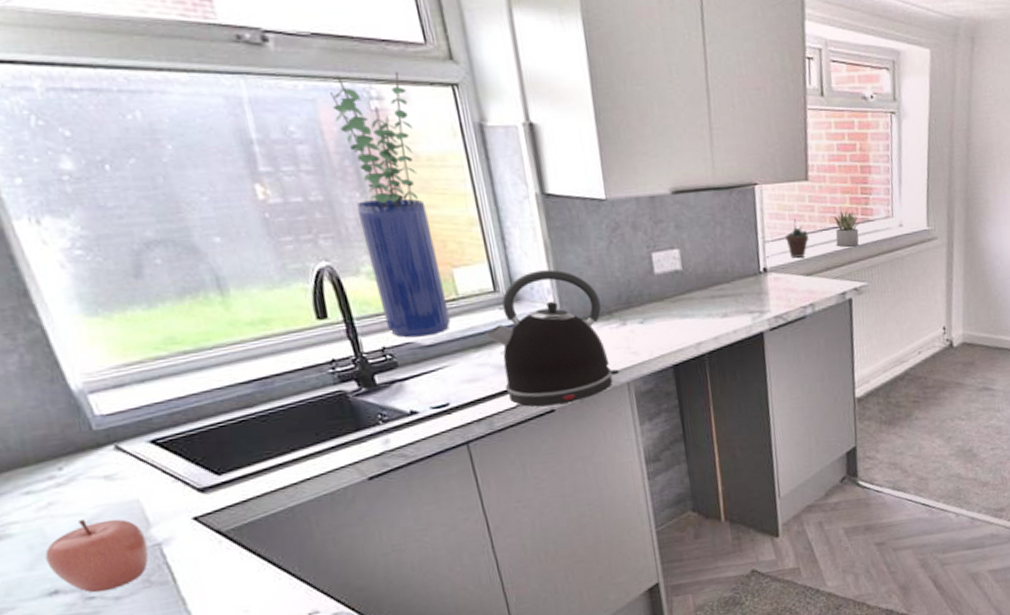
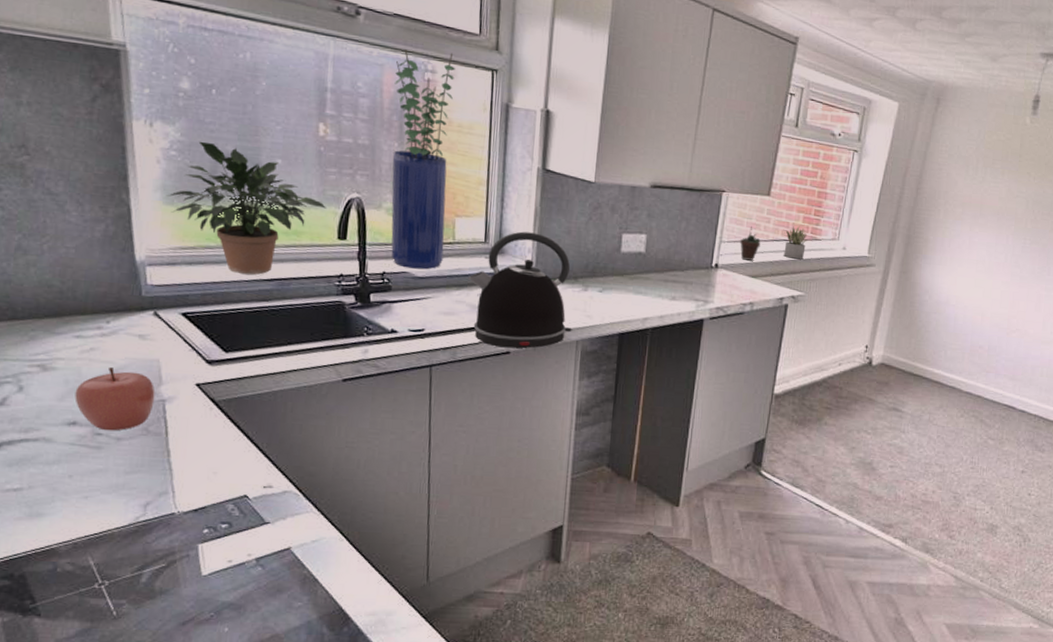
potted plant: none [85,231,294,383] -> present [166,141,327,275]

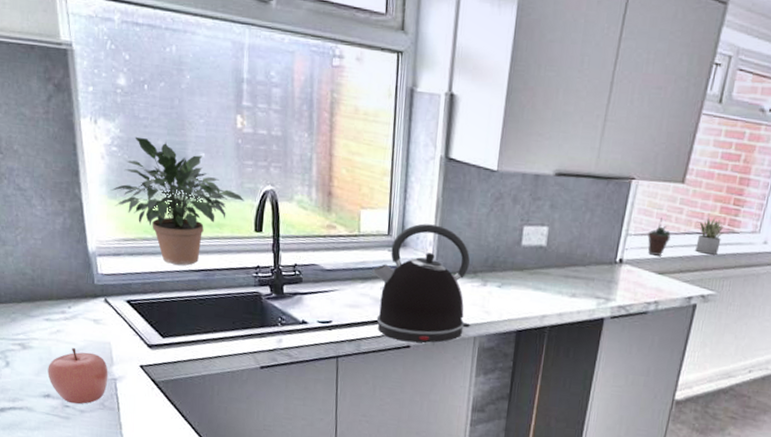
vase: present [391,49,455,269] -> none [301,34,362,262]

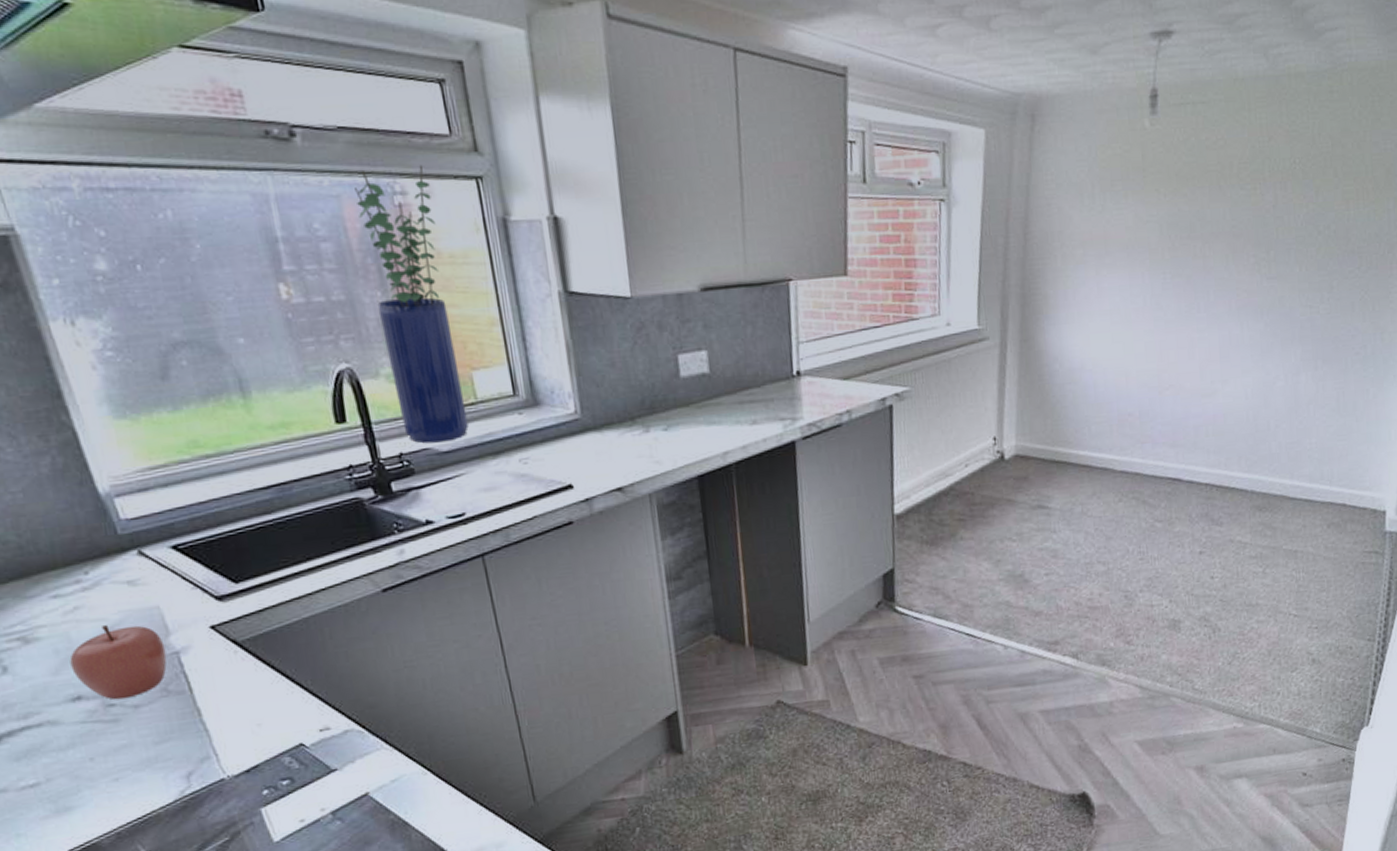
potted plant: present [110,136,245,266] -> none [114,332,314,488]
vase: none [301,34,362,262] -> present [355,164,469,443]
kettle: present [372,223,471,344] -> none [503,372,641,518]
succulent plant: present [647,217,671,256] -> none [821,316,847,360]
succulent plant: present [695,217,724,255] -> none [874,307,902,348]

